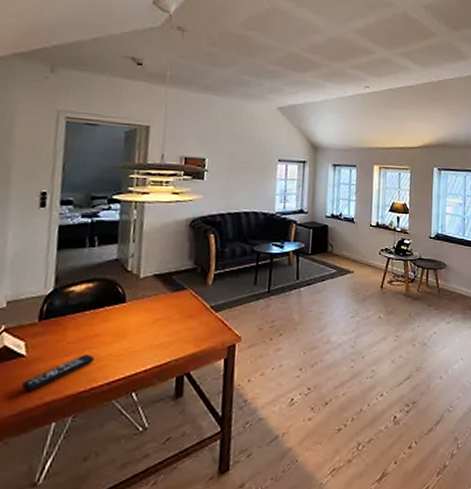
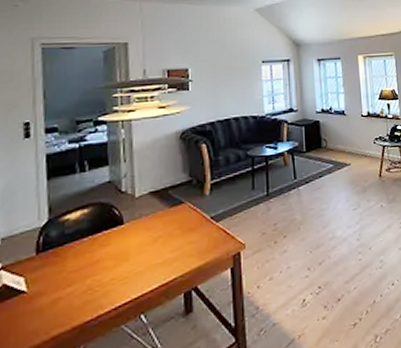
remote control: present [21,355,94,391] -> none [25,281,97,327]

